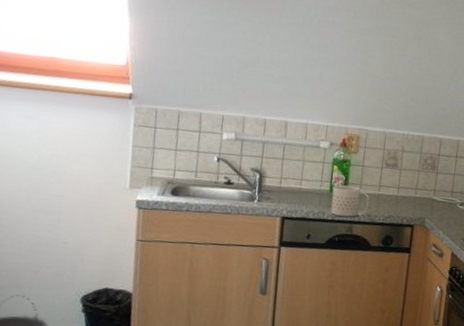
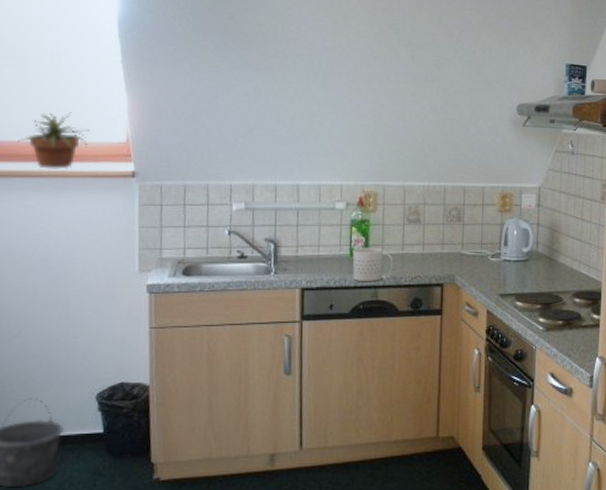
potted plant: none [19,30,91,85] -> present [17,112,90,169]

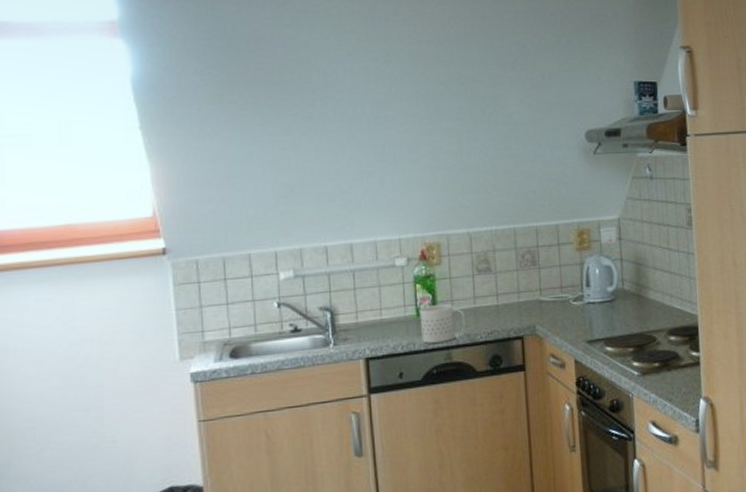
potted plant: present [17,112,90,169] -> none [28,190,110,256]

